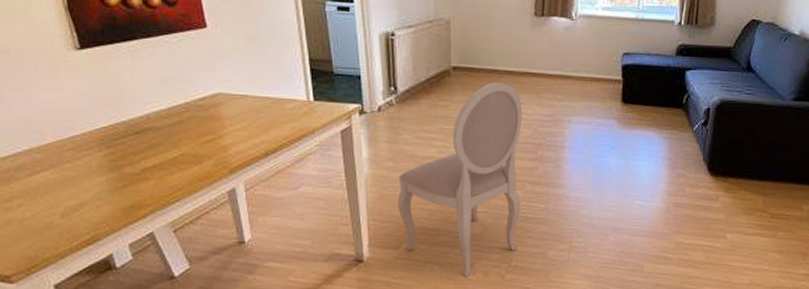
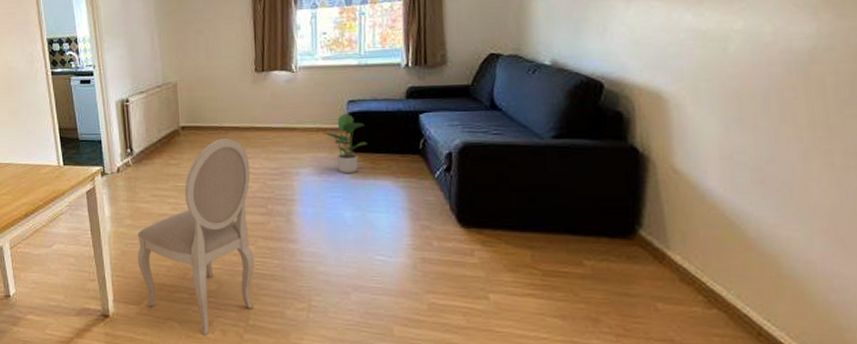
potted plant: none [597,65,638,124] -> present [323,113,368,174]

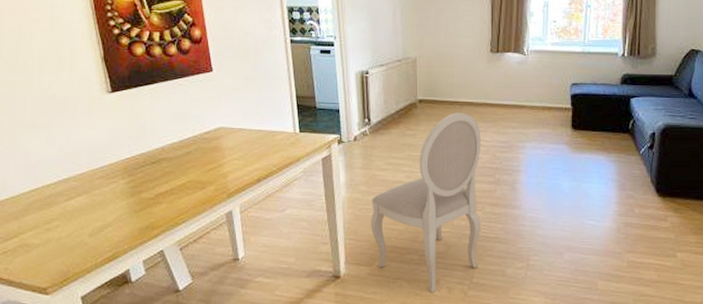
potted plant: present [323,113,368,174] -> none [549,94,587,149]

